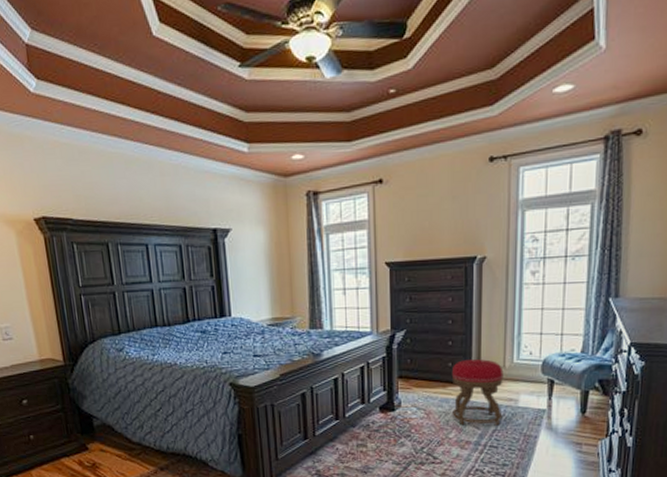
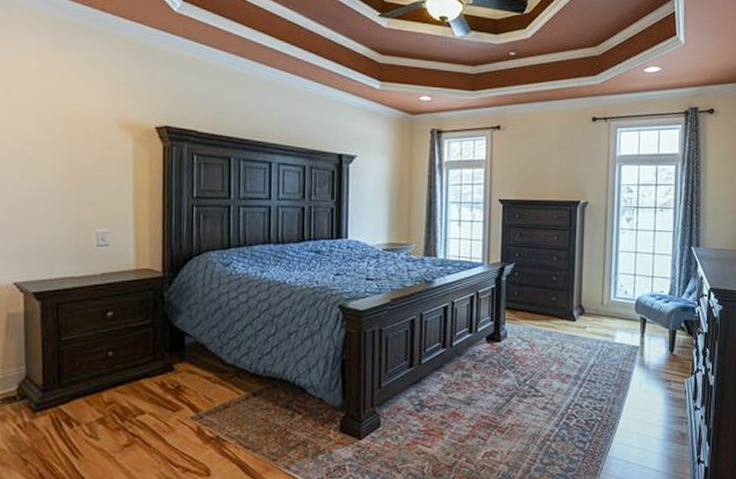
stool: present [451,359,504,426] -> none [555,295,602,360]

